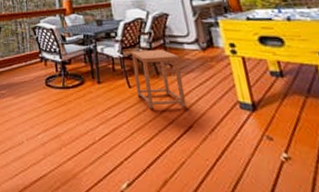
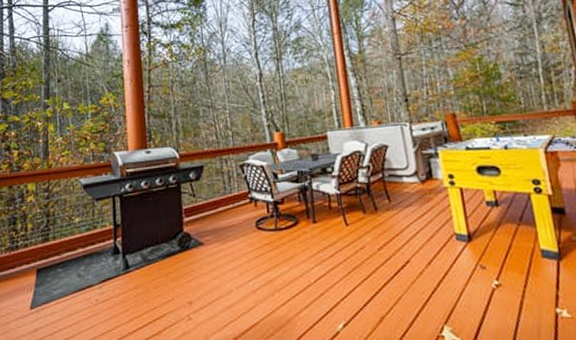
side table: present [131,50,187,109] -> none [348,184,405,246]

